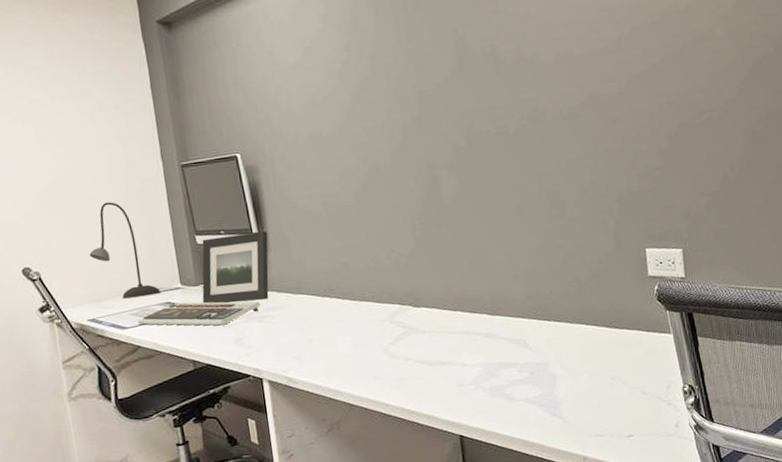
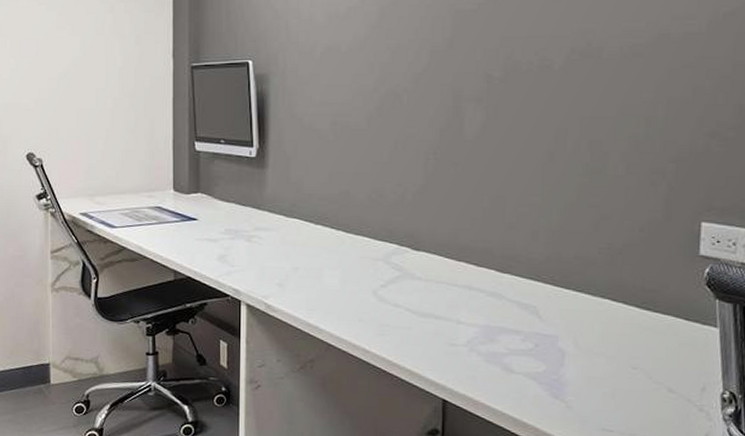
desk lamp: present [89,202,204,299] -> none [90,96,196,198]
computer keyboard: present [137,301,261,326] -> none [126,208,250,239]
picture frame: present [202,230,269,304] -> none [192,145,269,219]

